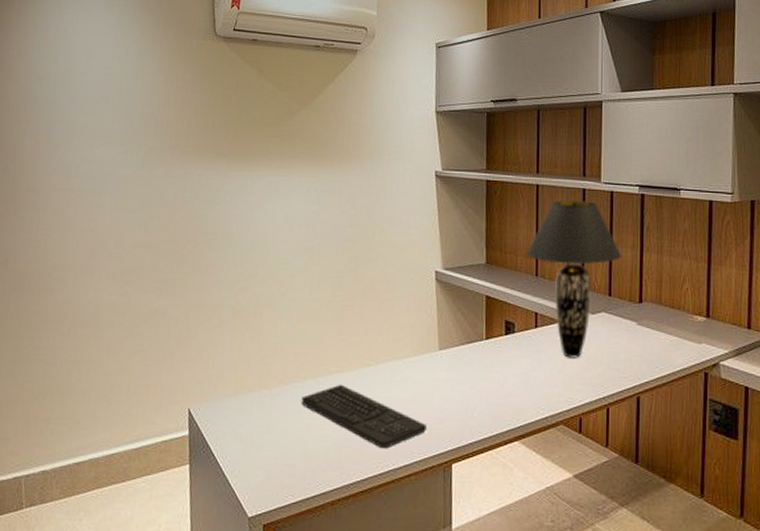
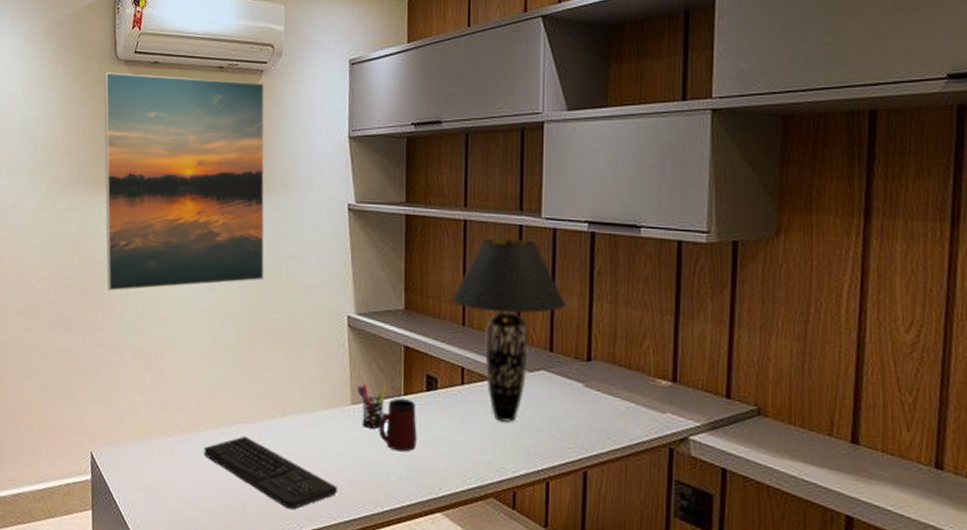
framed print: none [202,48,359,254] -> present [104,72,265,291]
pen holder: none [444,331,471,370] -> present [357,384,388,429]
mug: none [463,343,497,390] -> present [378,398,417,452]

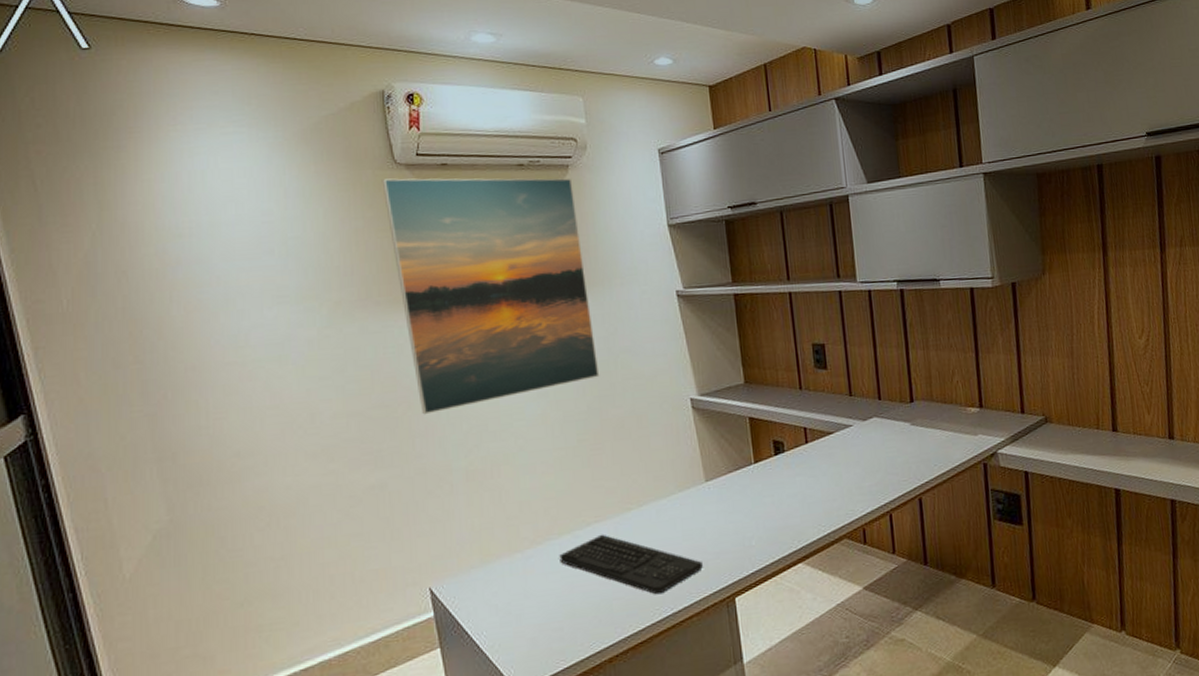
pen holder: present [357,384,388,429] -> none [709,457,739,501]
mug: present [378,398,417,452] -> none [734,466,772,516]
table lamp: present [452,238,567,422] -> none [787,303,888,470]

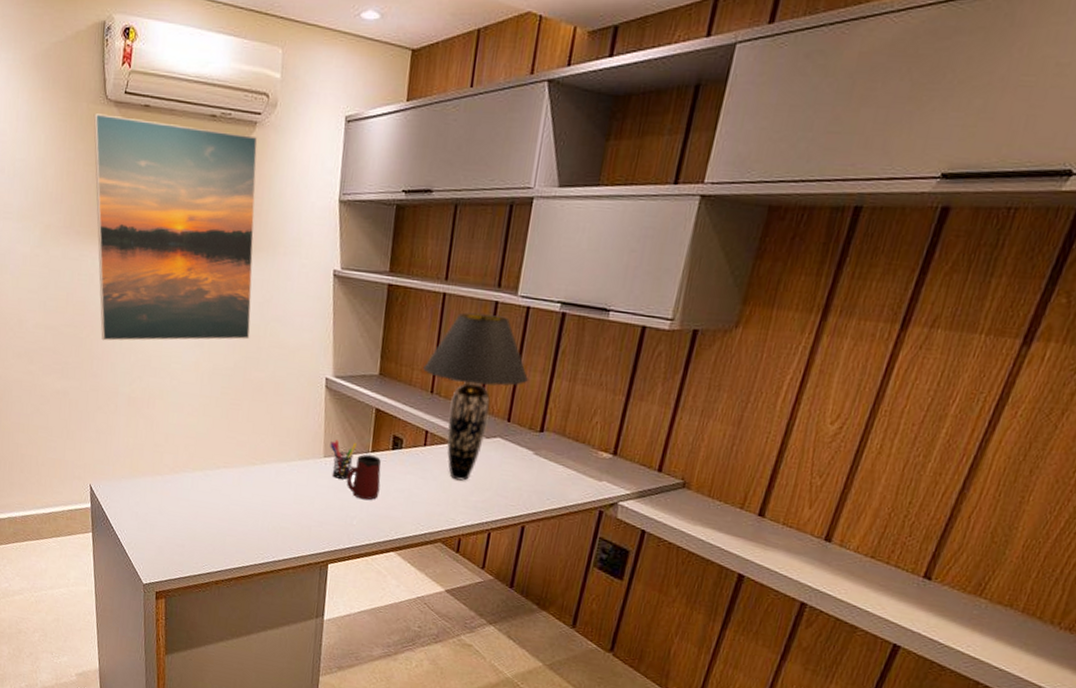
keyboard: present [559,534,703,595] -> none [190,478,307,542]
pen holder: none [709,457,739,501] -> present [330,440,358,480]
mug: none [734,466,772,516] -> present [346,454,381,500]
table lamp: none [787,303,888,470] -> present [423,312,529,481]

